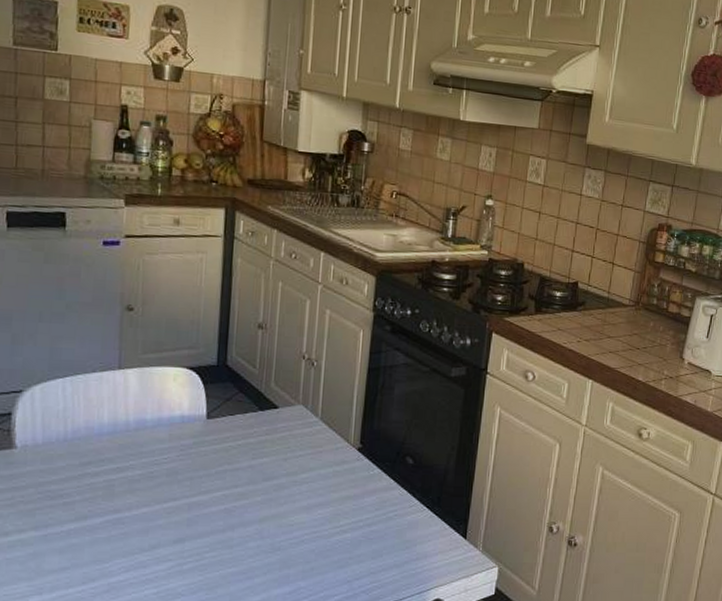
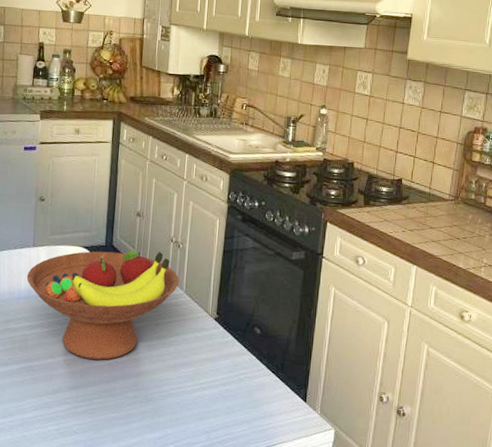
fruit bowl: none [110,371,313,505] -> present [26,251,179,360]

